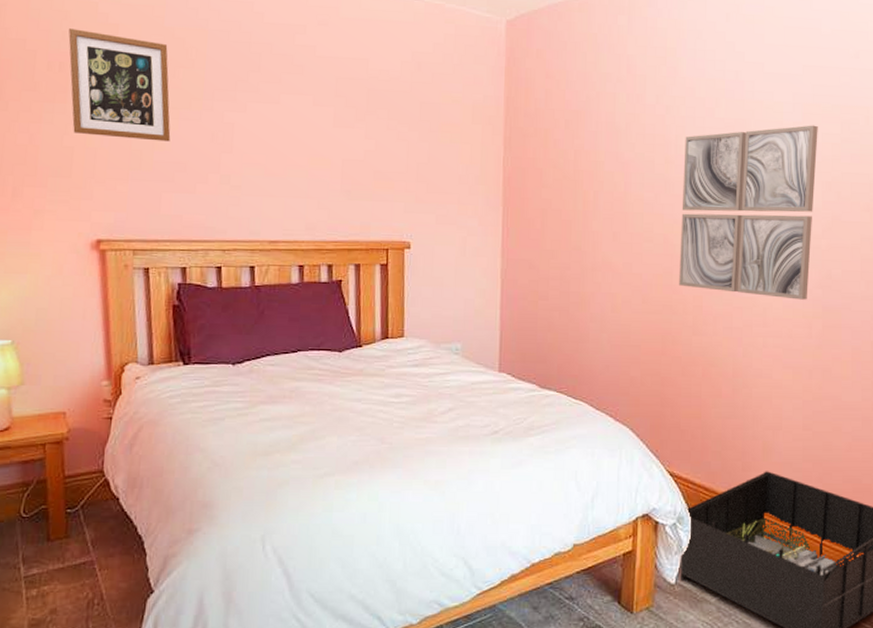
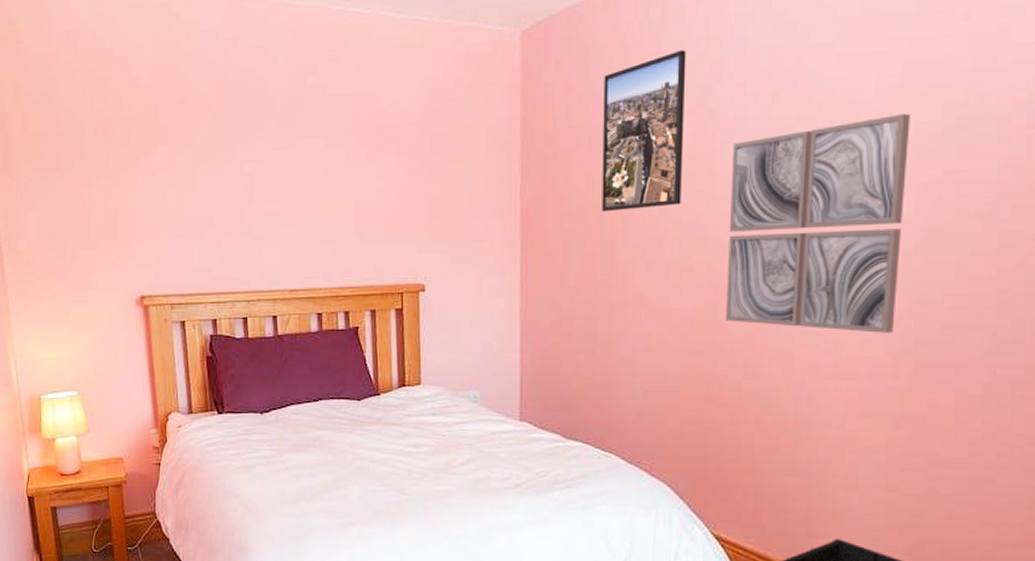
picture frame: present [68,28,171,142] -> none [109,94,198,197]
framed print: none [575,54,648,186] -> present [602,50,686,212]

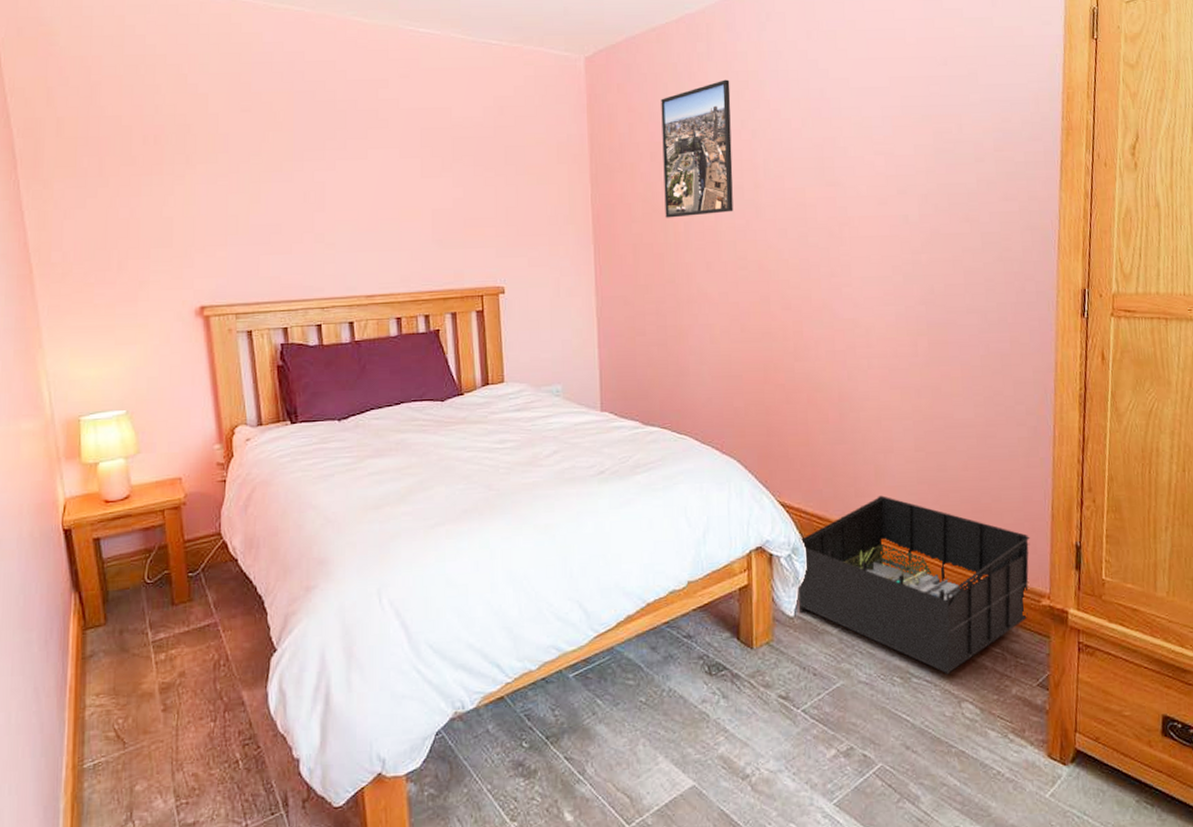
wall art: present [726,113,910,333] -> none [773,137,911,318]

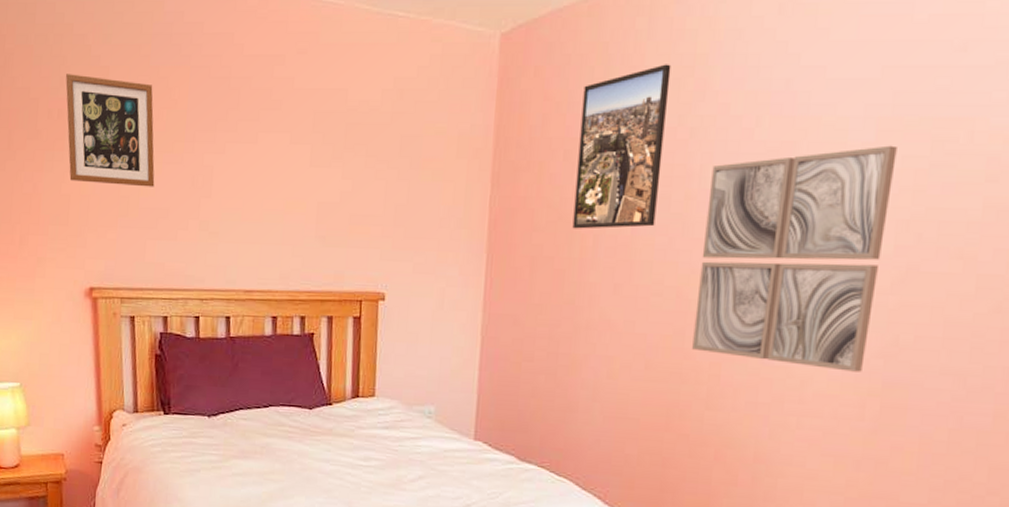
picture frame: none [161,101,264,205] -> present [66,74,155,187]
wall art: none [773,137,911,318] -> present [692,145,897,372]

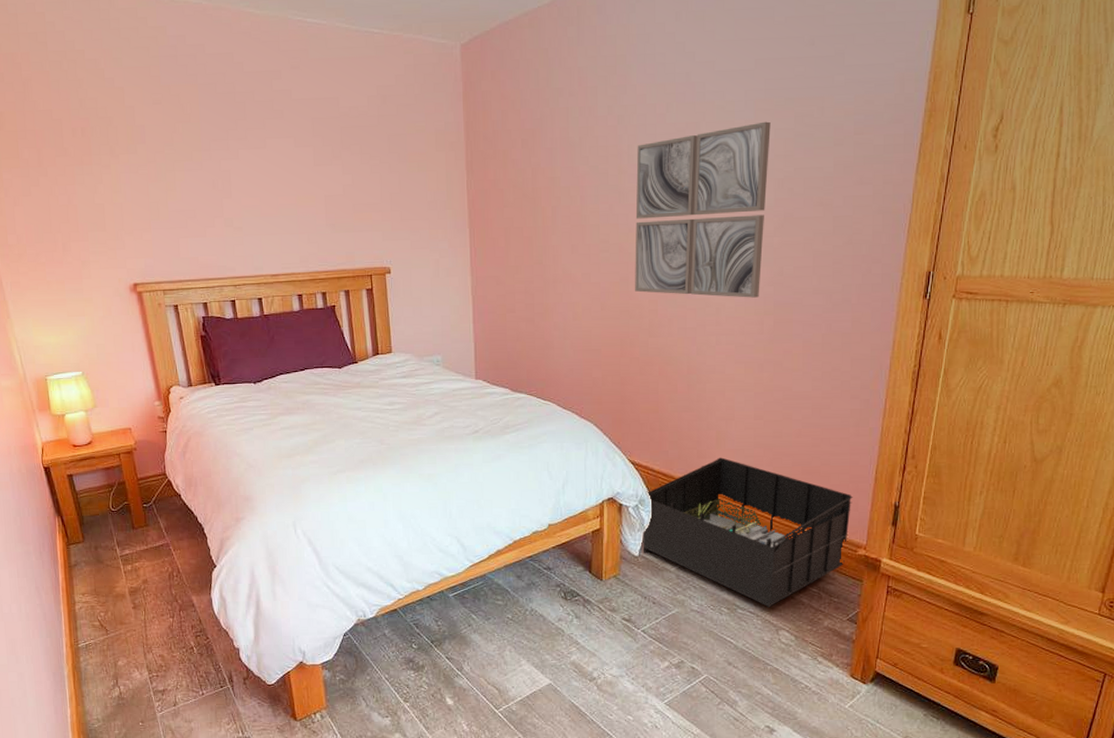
picture frame: present [66,74,155,187] -> none [84,95,180,193]
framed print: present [572,64,671,229] -> none [532,64,599,203]

